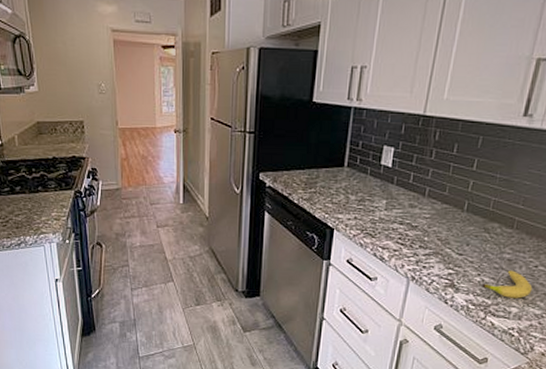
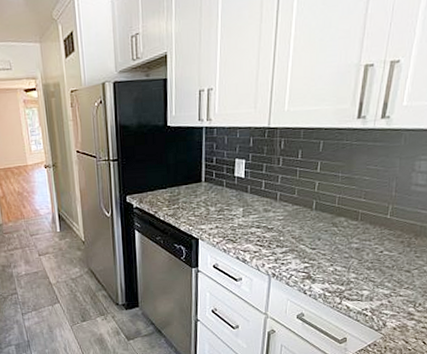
fruit: present [482,270,533,299] -> none [335,258,380,283]

